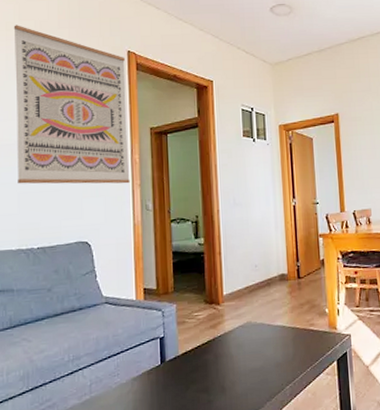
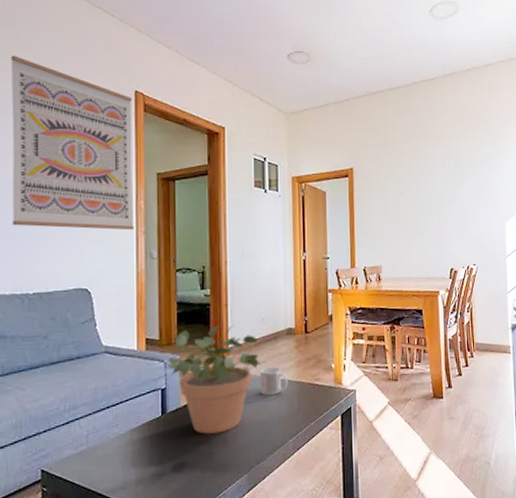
potted plant: none [164,272,261,382] -> present [166,325,267,434]
mug: none [254,312,284,343] -> present [259,366,289,396]

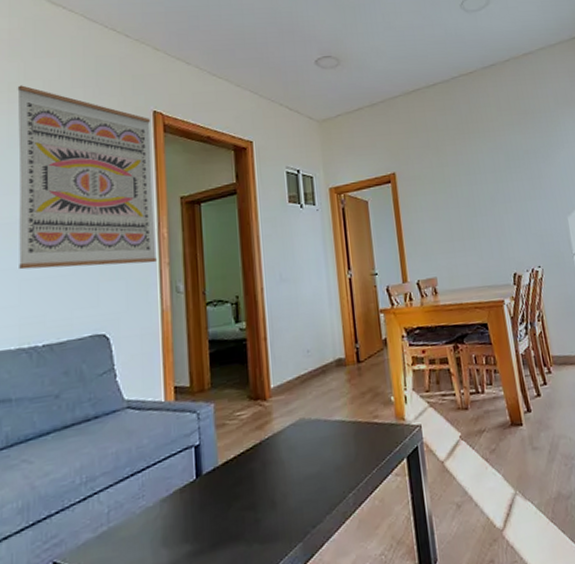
potted plant: present [166,325,267,434] -> none [199,361,316,497]
mug: present [259,366,289,396] -> none [308,405,343,443]

